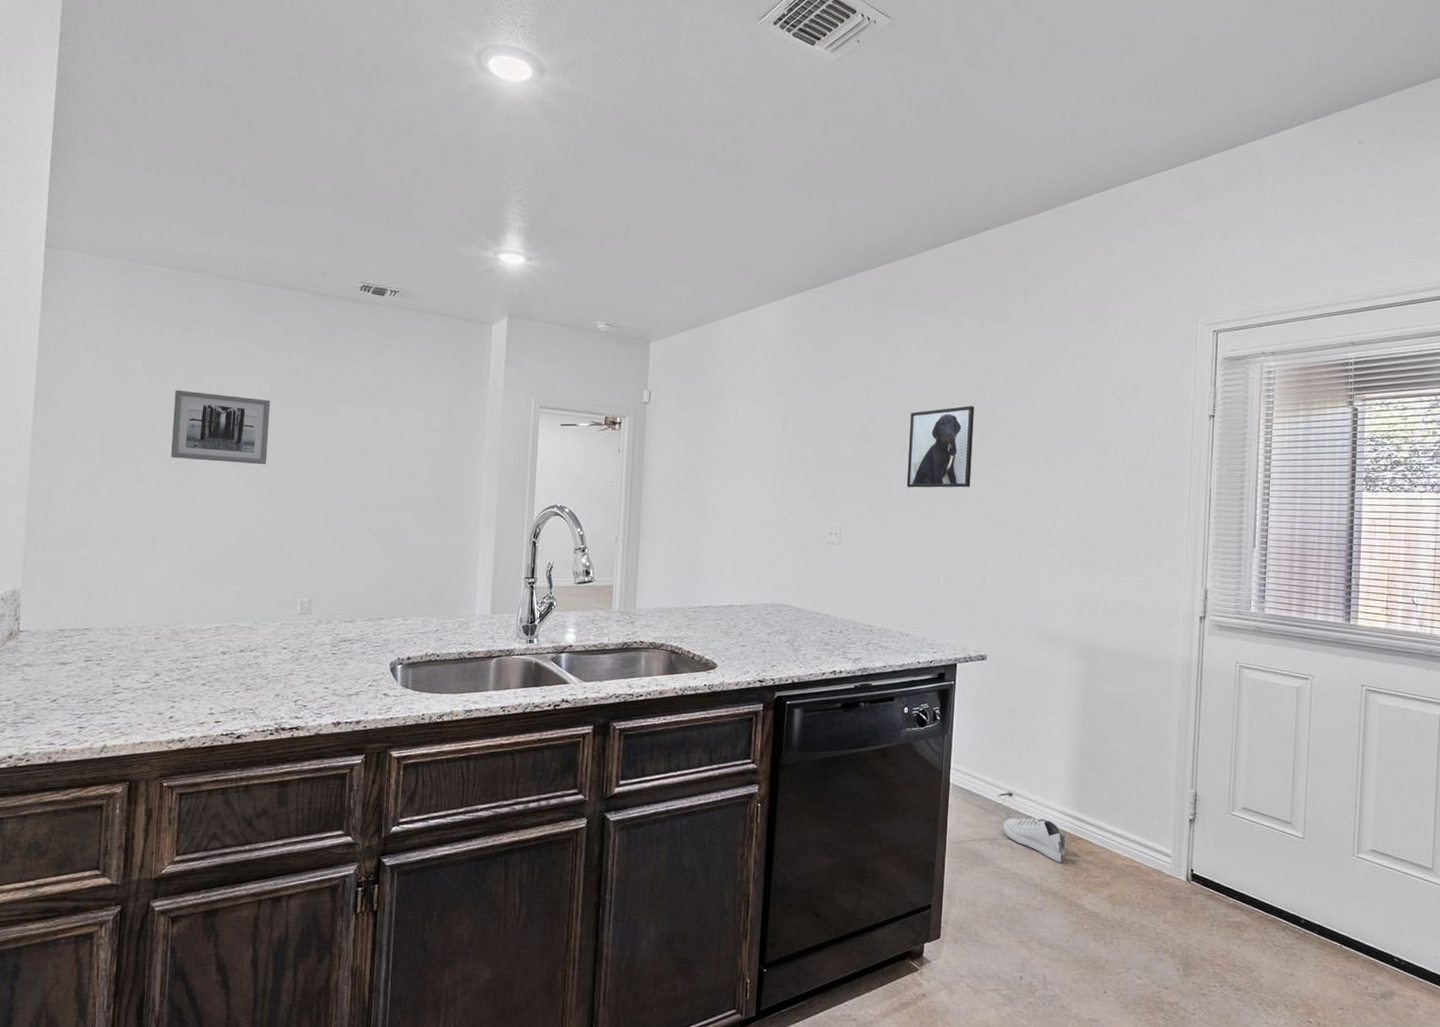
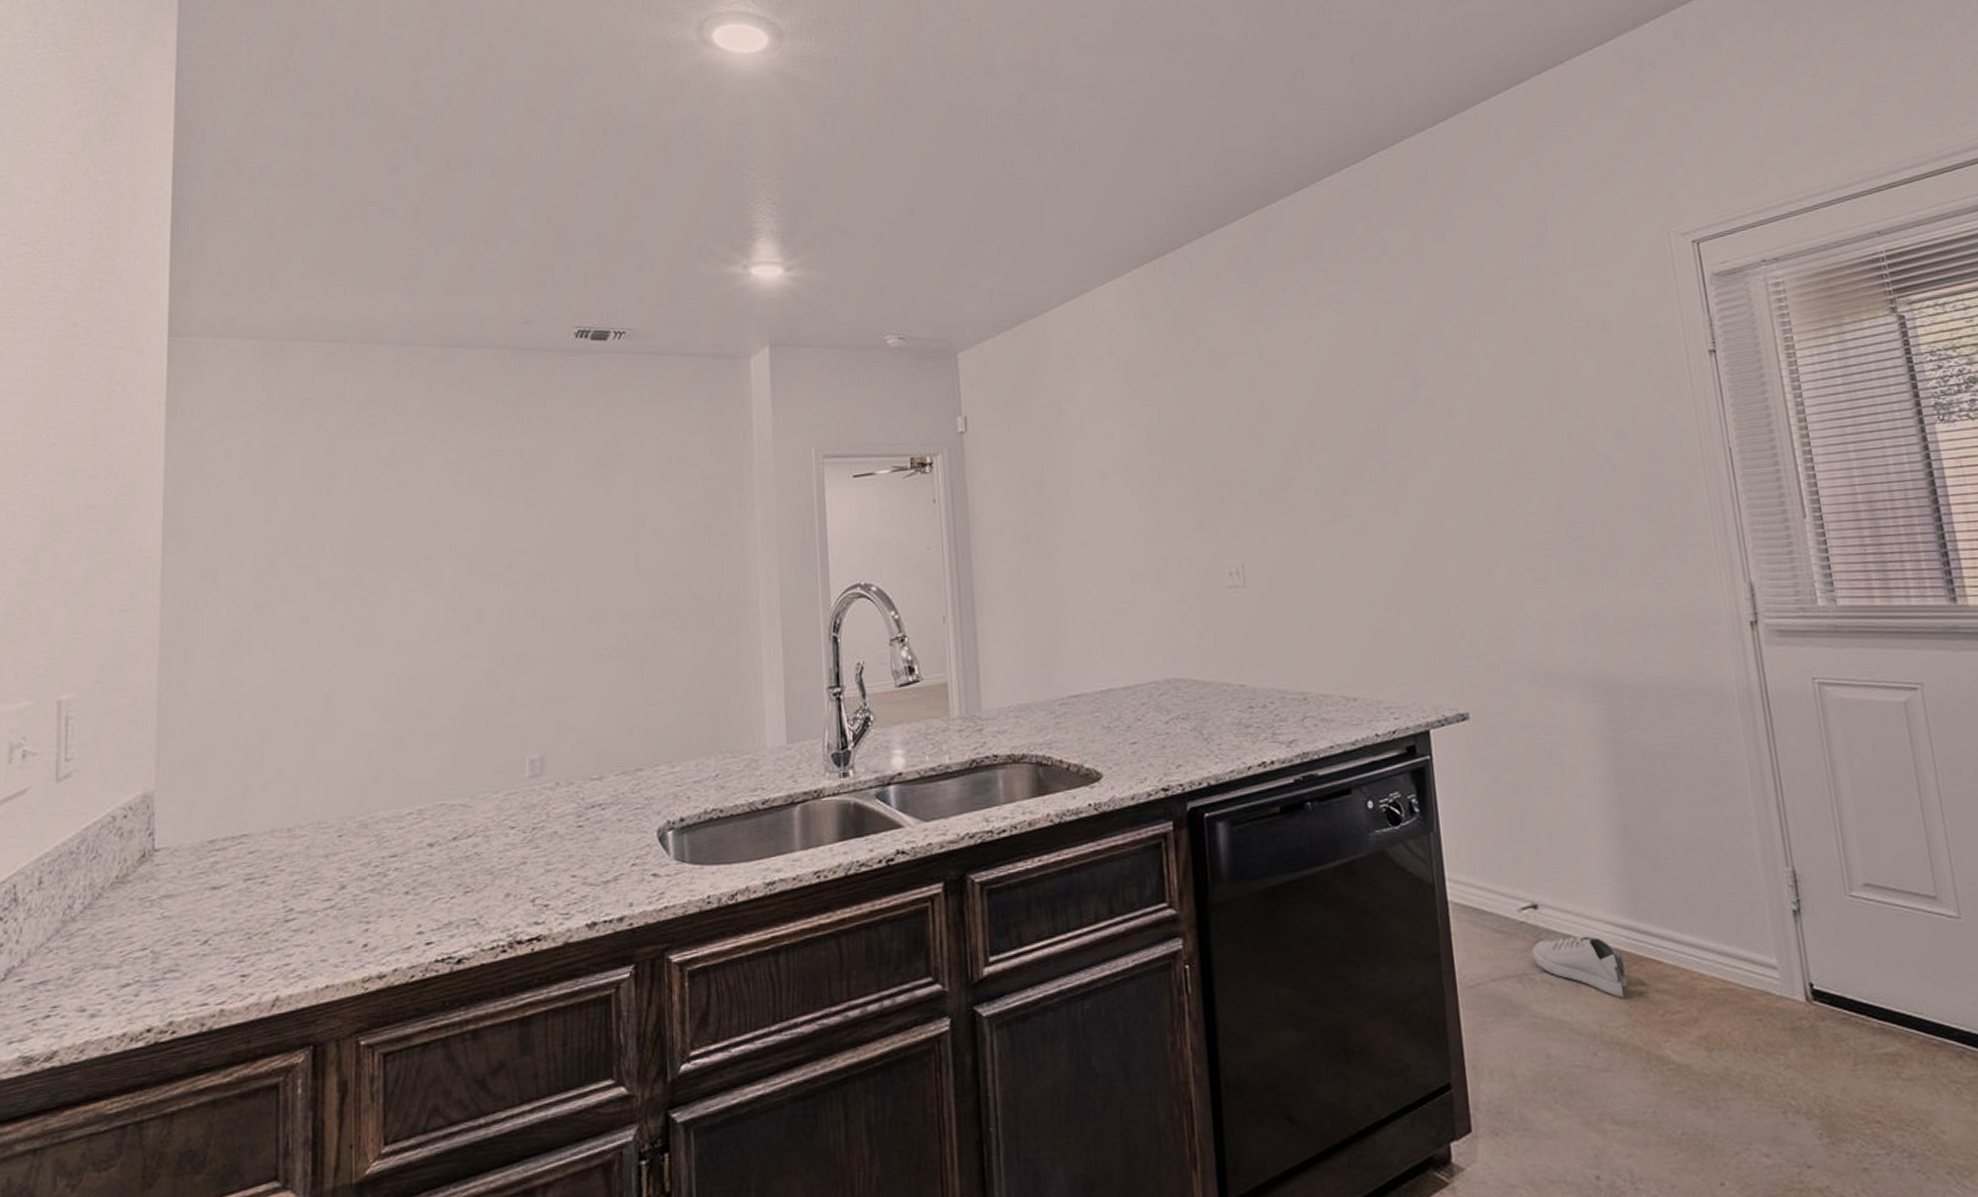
wall art: present [171,389,271,465] -> none [345,494,471,588]
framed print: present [906,406,974,488] -> none [1313,380,1408,498]

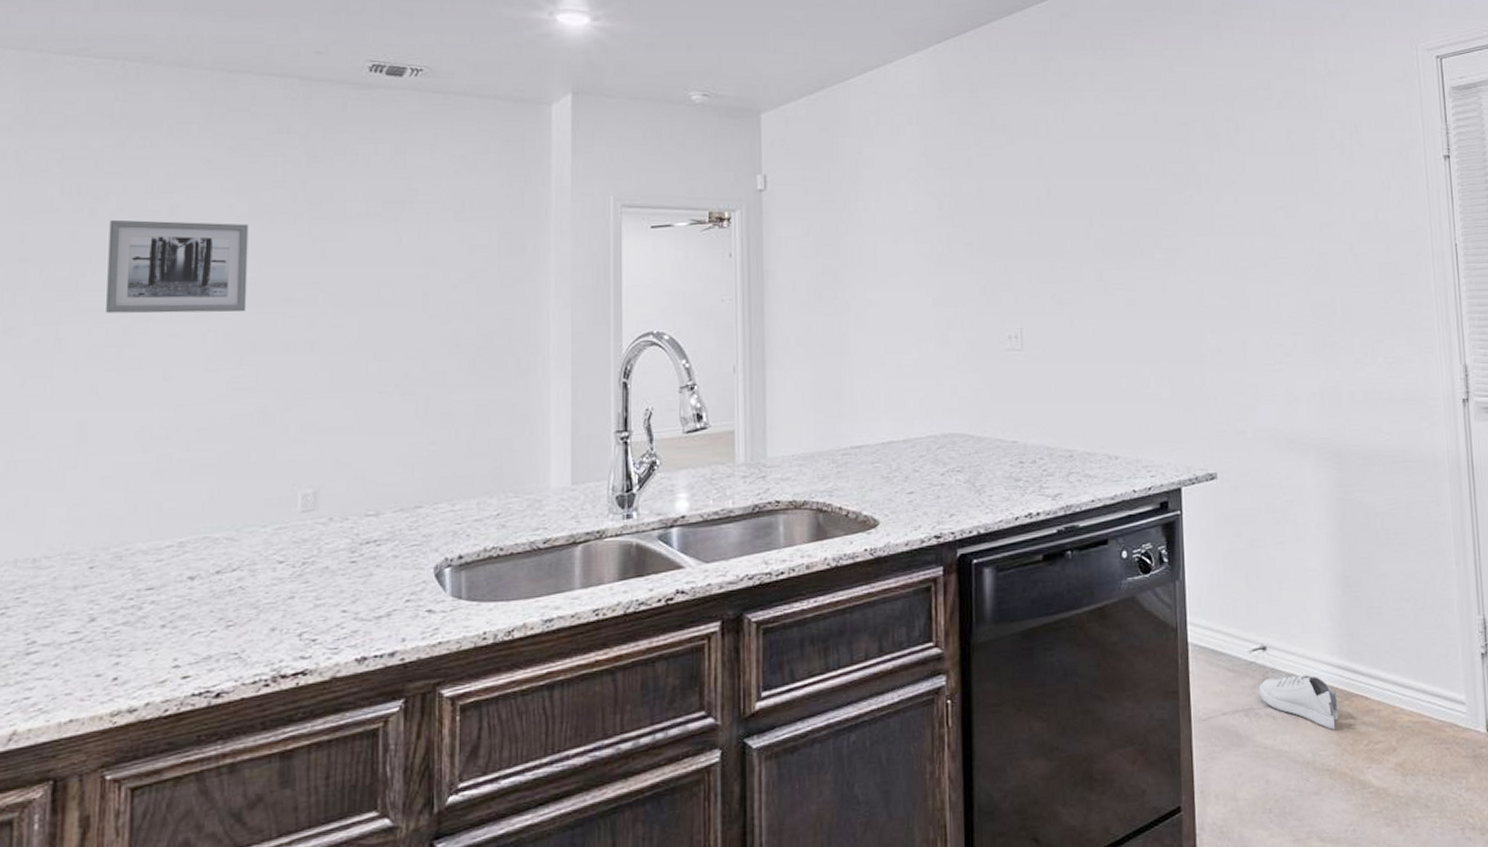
wall art: none [345,494,471,588] -> present [106,219,249,314]

